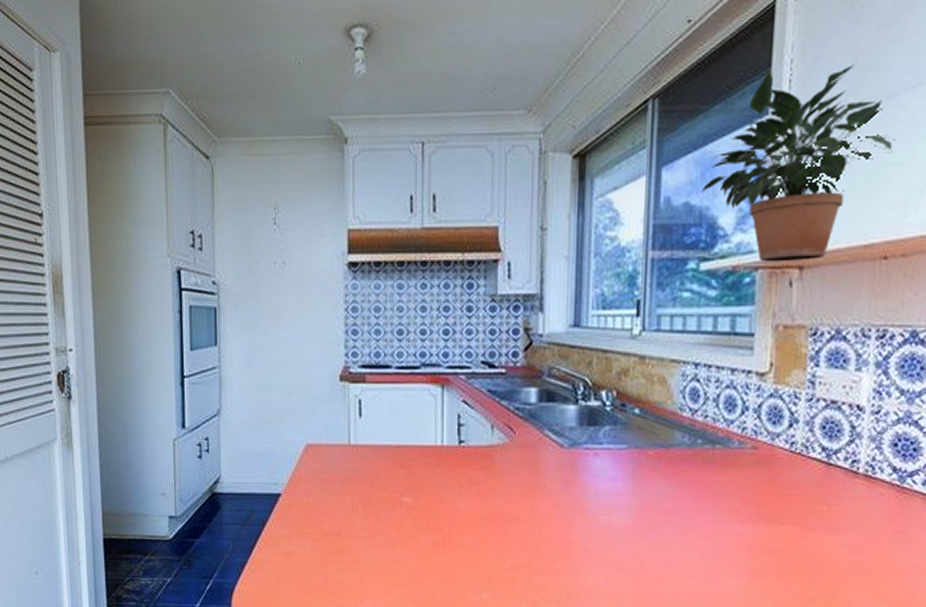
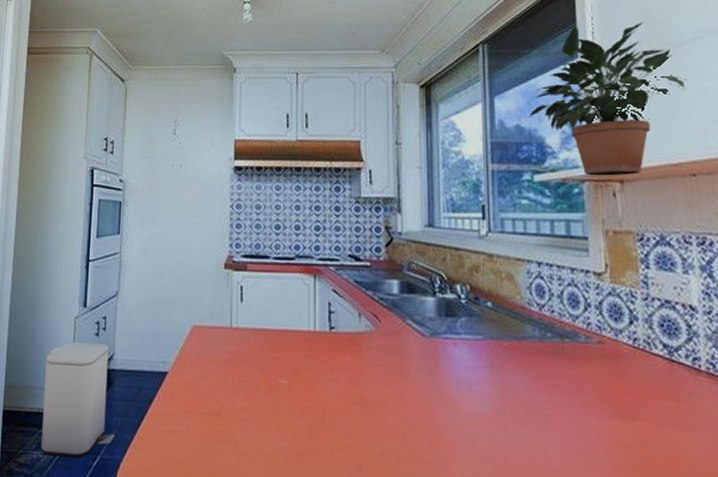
pedal bin: none [145,465,228,583] -> present [40,341,115,458]

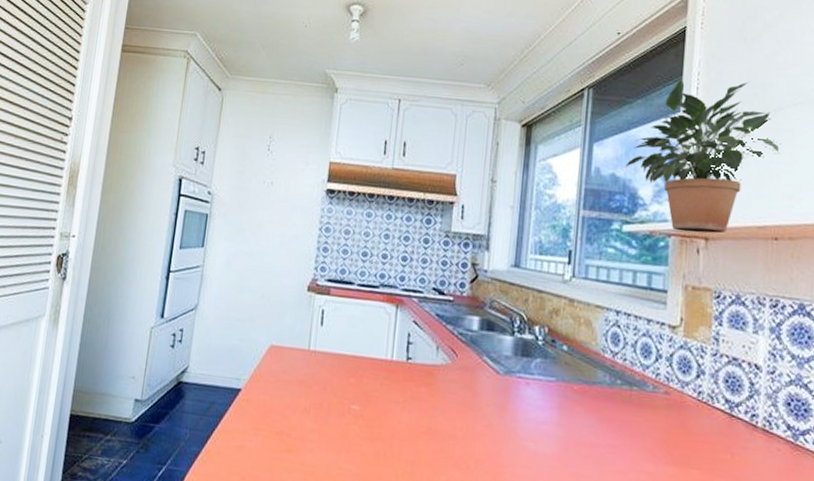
pedal bin: present [40,341,115,458] -> none [106,351,184,467]

